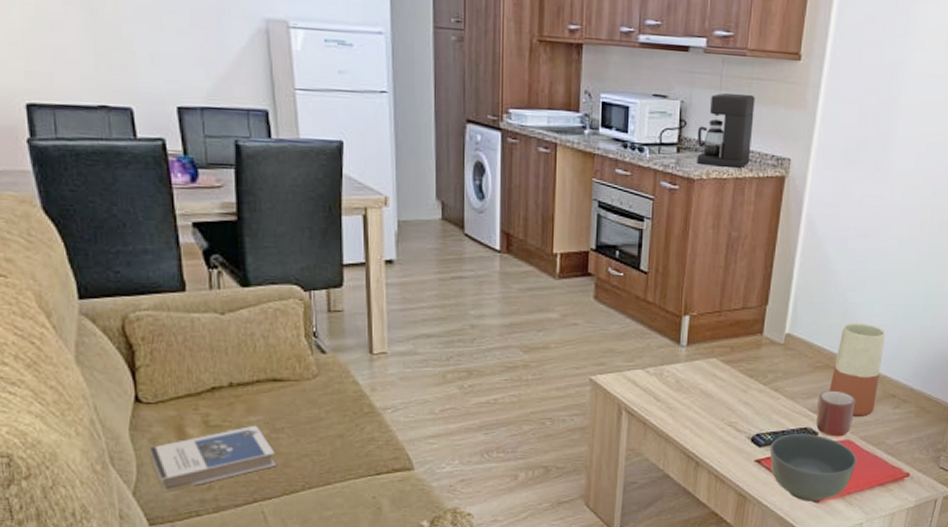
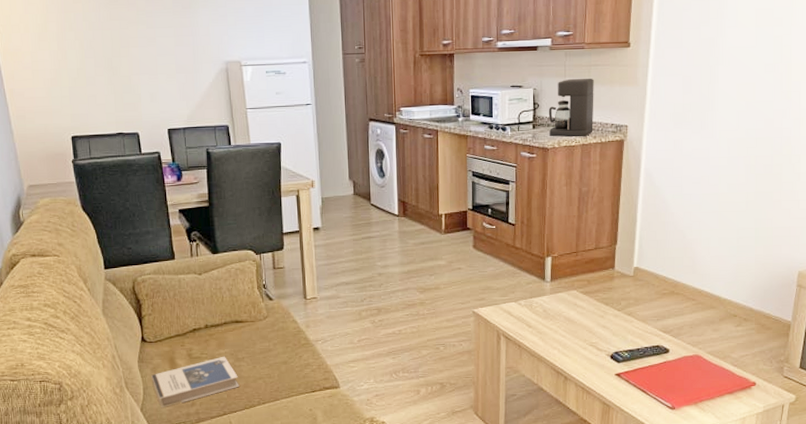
bowl: present [769,434,857,502] -> none [627,351,706,409]
mug: present [816,390,855,438] -> none [666,313,700,353]
vase: present [829,322,886,416] -> none [676,255,723,334]

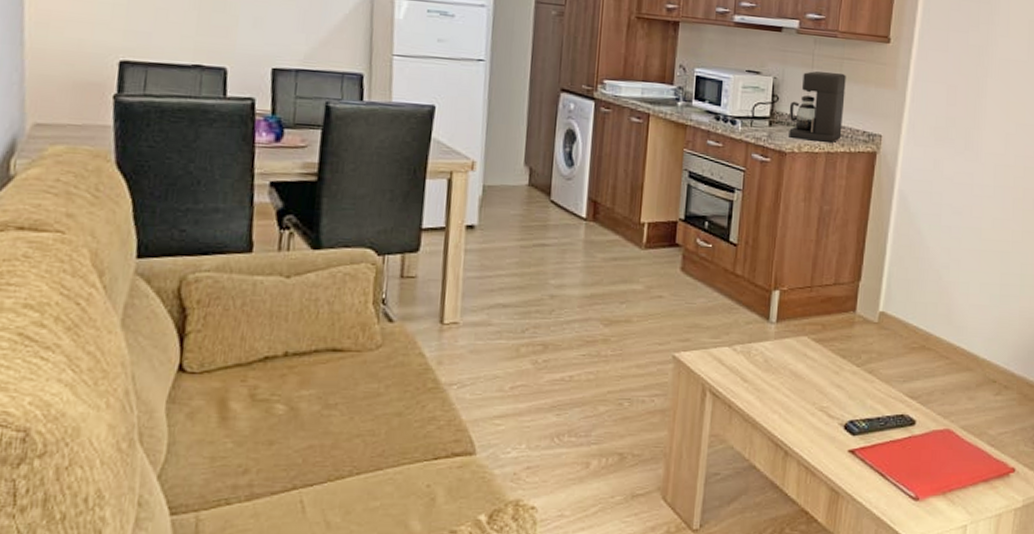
hardback book: present [151,356,240,409] -> none [184,400,324,476]

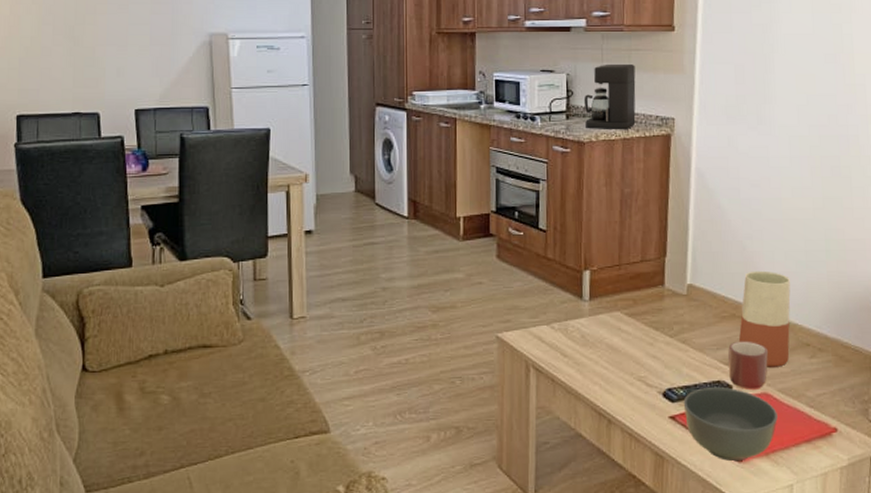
bowl: none [864,421,958,500] -> present [683,387,778,462]
mug: none [913,374,954,427] -> present [727,341,768,391]
vase: none [926,301,984,403] -> present [738,270,791,367]

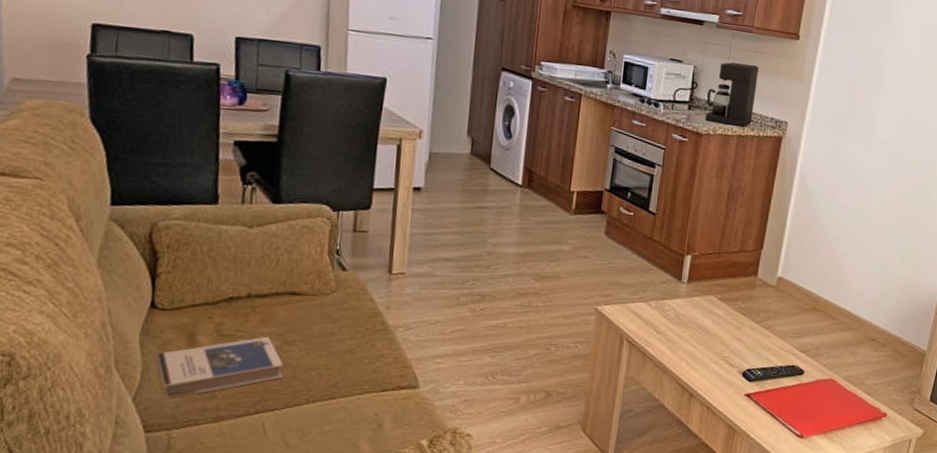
hardback book: none [91,390,203,459] -> present [156,336,284,400]
bowl: present [683,387,778,462] -> none [759,371,839,438]
mug: present [727,341,768,391] -> none [803,331,839,377]
vase: present [738,270,791,367] -> none [815,270,868,357]

